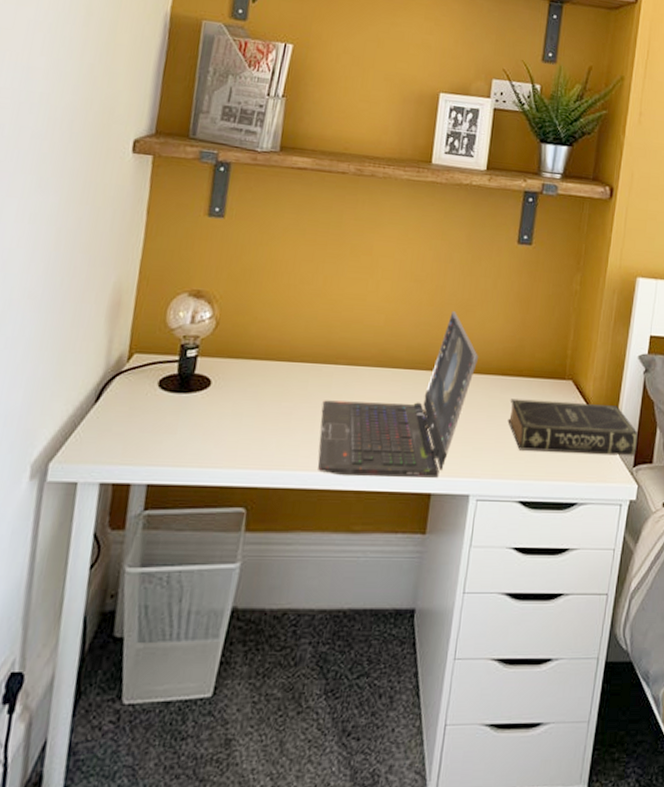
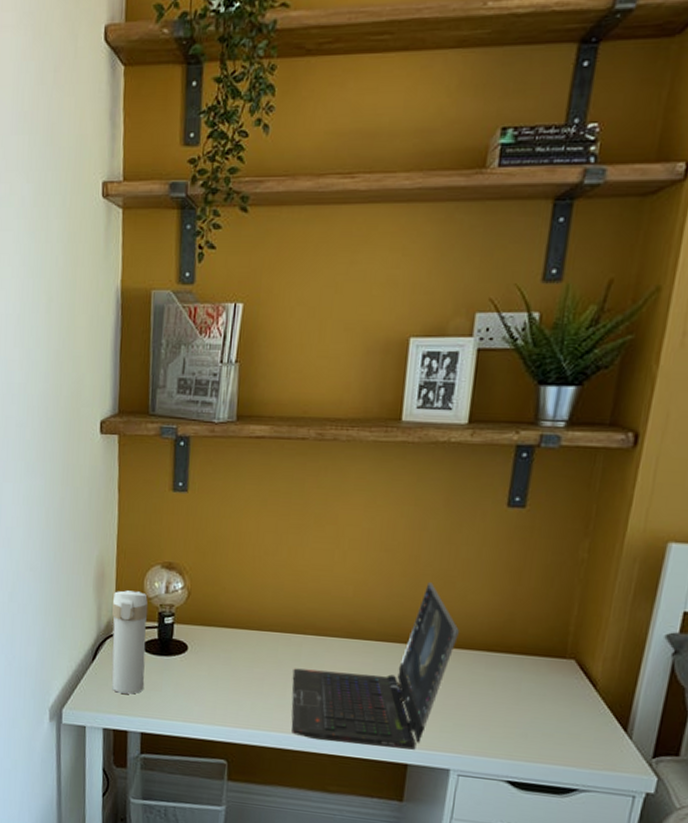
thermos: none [116,320,170,440] -> present [111,590,149,694]
book: present [507,399,638,456] -> none [494,676,661,747]

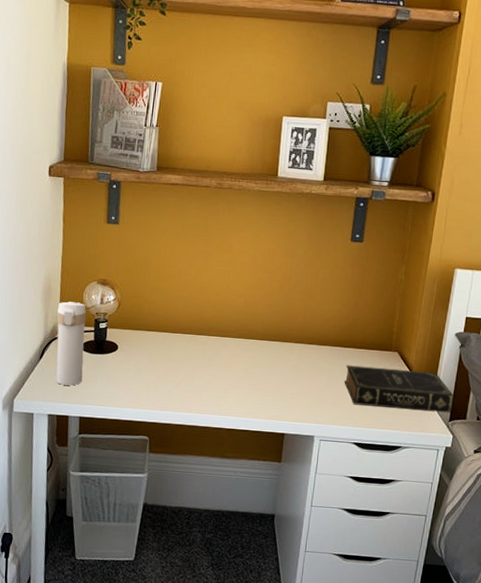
laptop computer: present [291,582,459,750] -> none [198,296,319,422]
book: none [494,676,661,747] -> present [344,365,454,413]

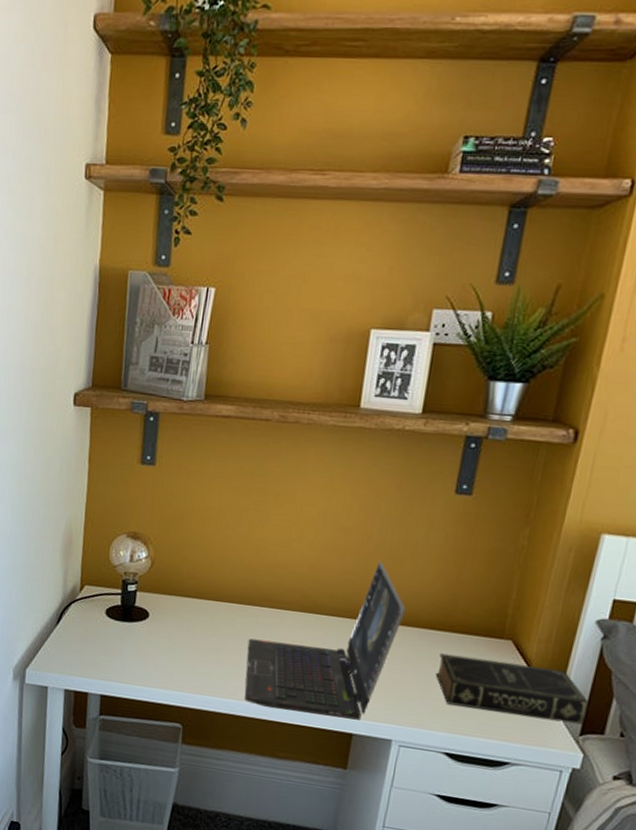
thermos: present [55,301,87,386] -> none [74,557,113,658]
laptop computer: none [198,296,319,422] -> present [244,562,406,720]

